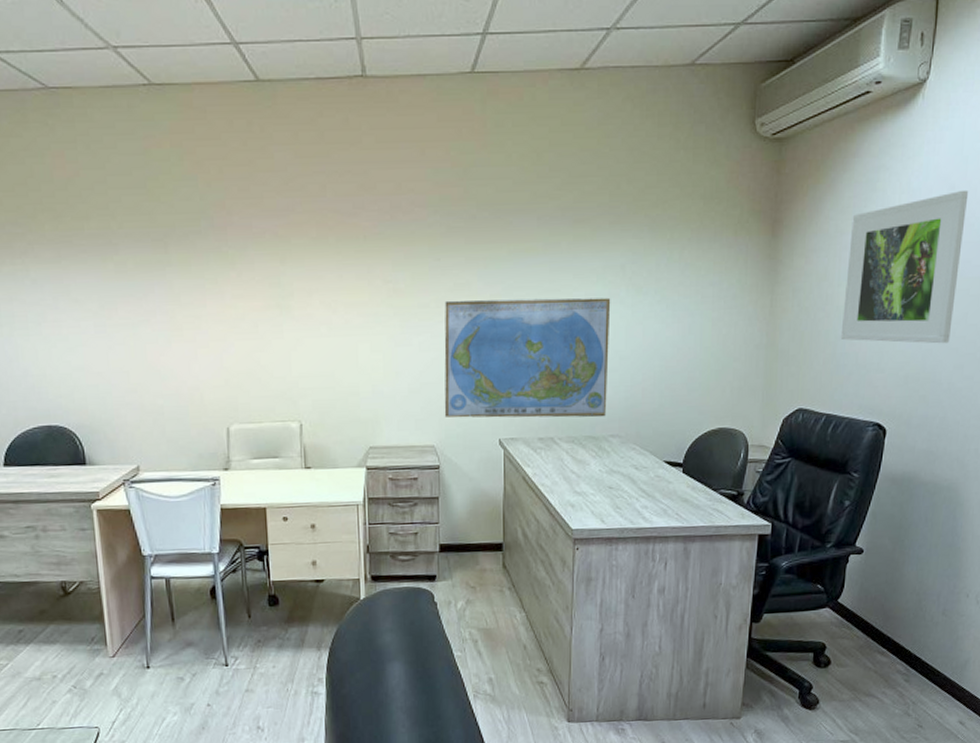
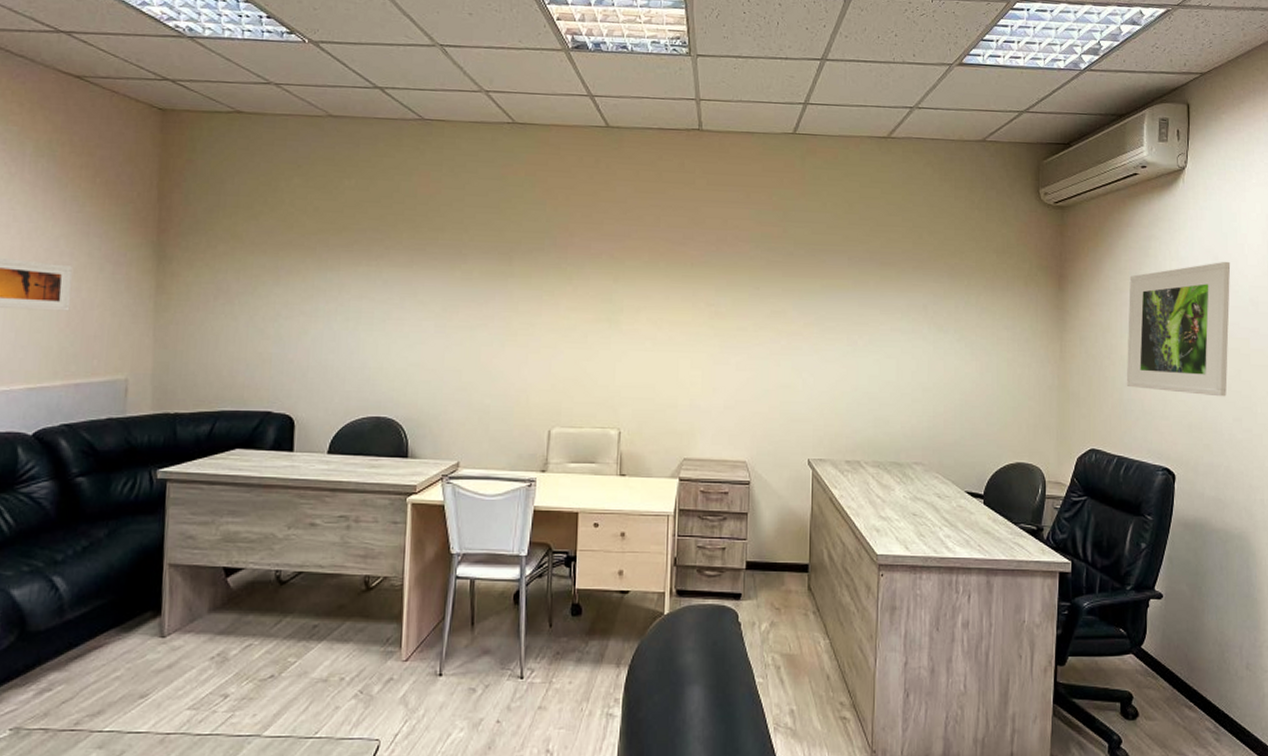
world map: present [444,297,611,418] -> none [757,325,914,445]

